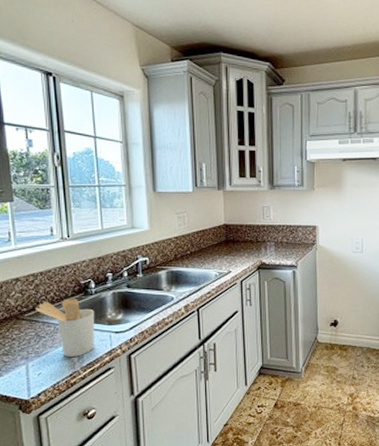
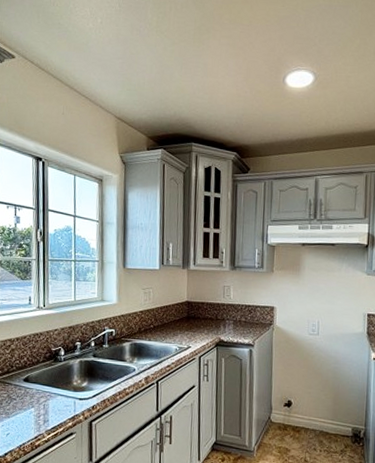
utensil holder: present [35,299,94,357] -> none [9,364,62,420]

